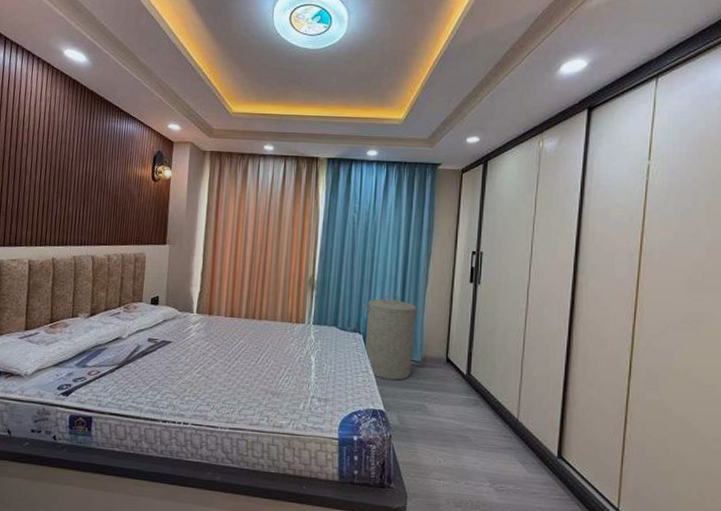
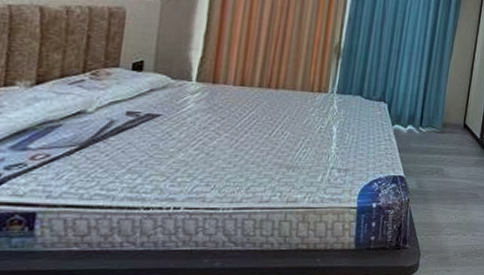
laundry hamper: present [363,292,421,381] -> none [388,62,444,147]

